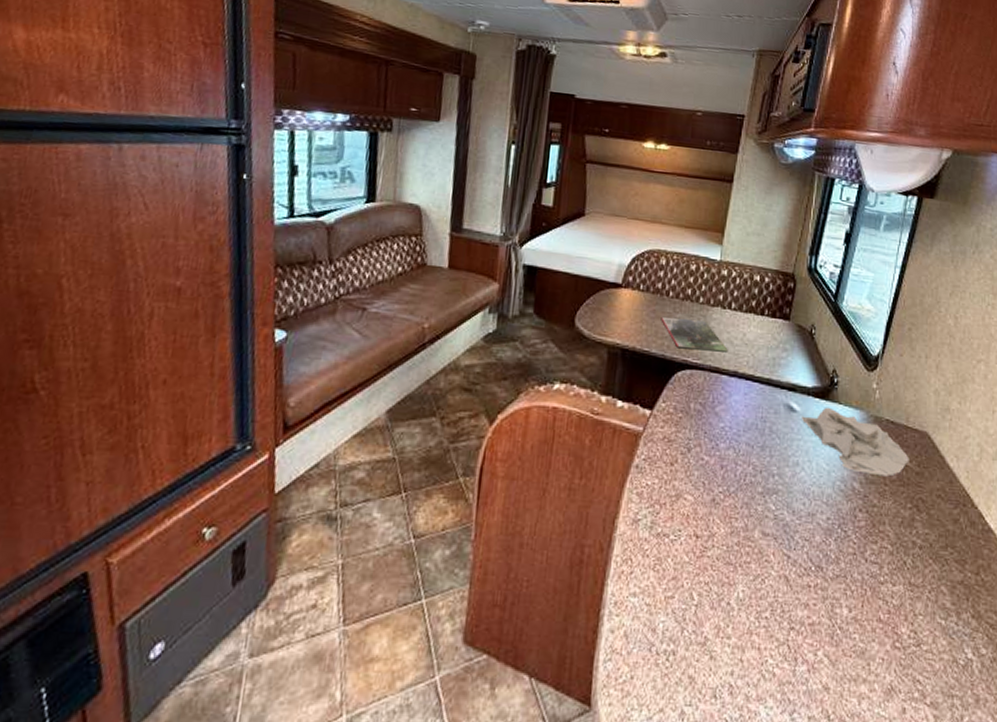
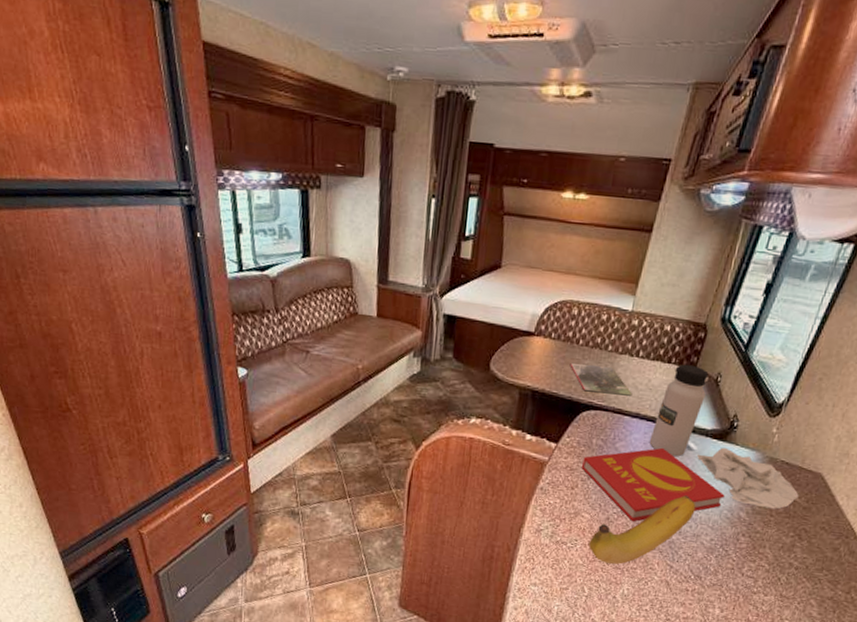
book: none [679,410,835,501] -> present [581,447,725,522]
fruit: none [694,465,807,559] -> present [588,495,696,564]
water bottle: none [750,316,804,420] -> present [649,364,710,457]

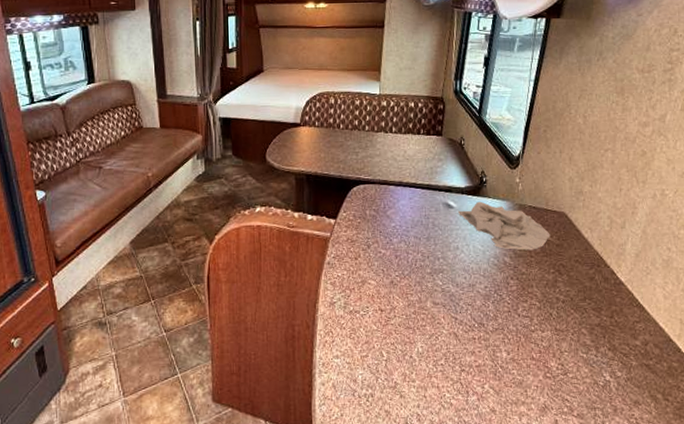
magazine: present [570,362,632,396] -> none [335,144,393,169]
book: present [581,447,725,522] -> none [360,209,489,281]
fruit: present [588,495,696,564] -> none [379,250,466,325]
water bottle: present [649,364,710,457] -> none [415,133,455,216]

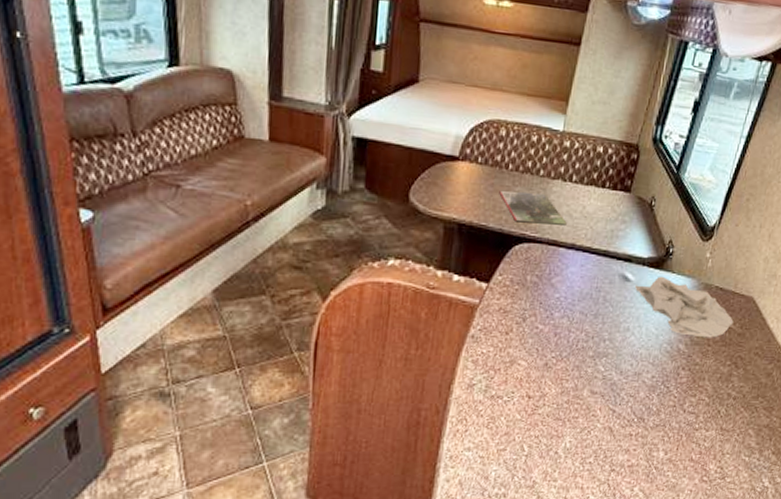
magazine: none [335,144,393,169] -> present [499,190,567,225]

